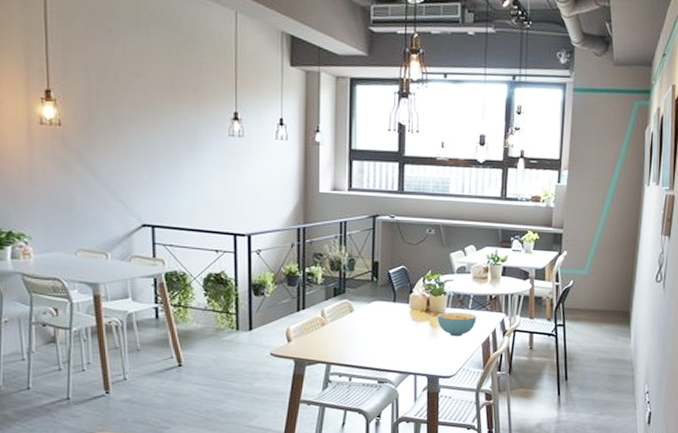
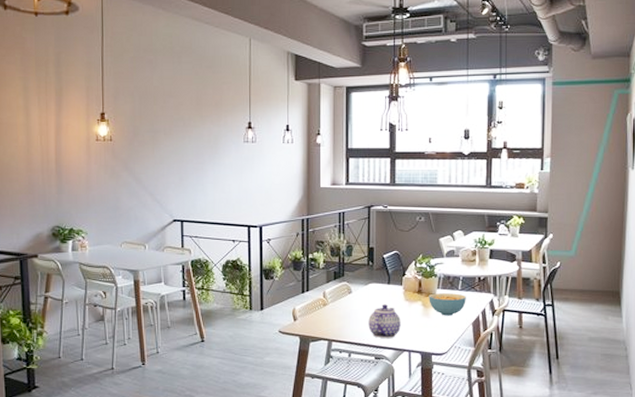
teapot: none [371,324,407,361] -> present [368,304,401,339]

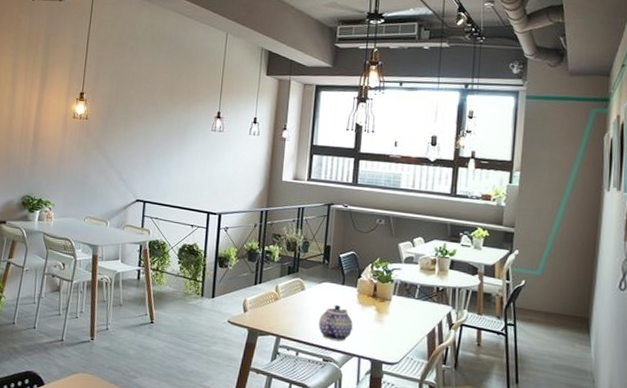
cereal bowl: present [429,293,466,316] -> none [383,299,423,325]

